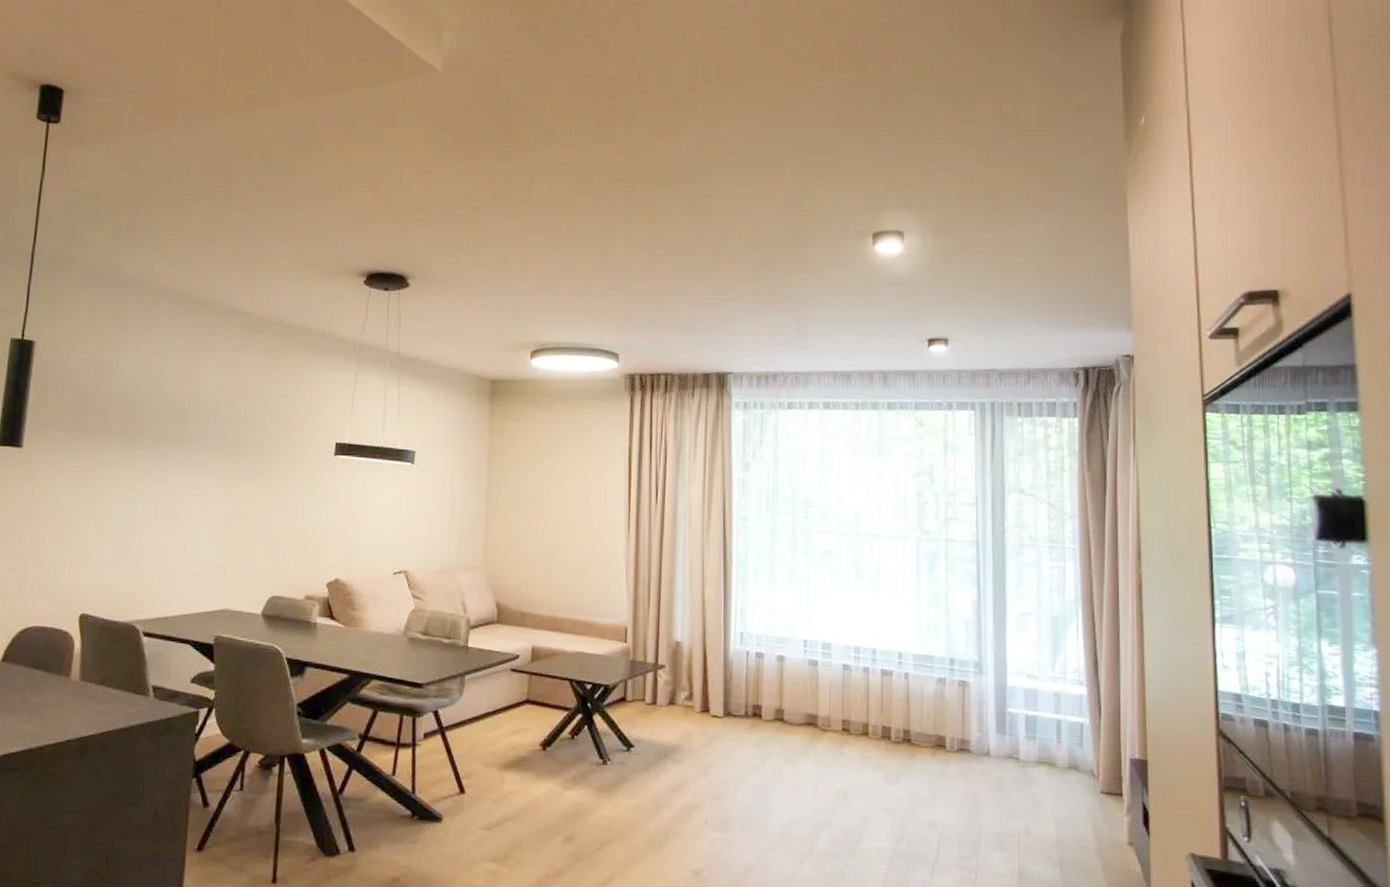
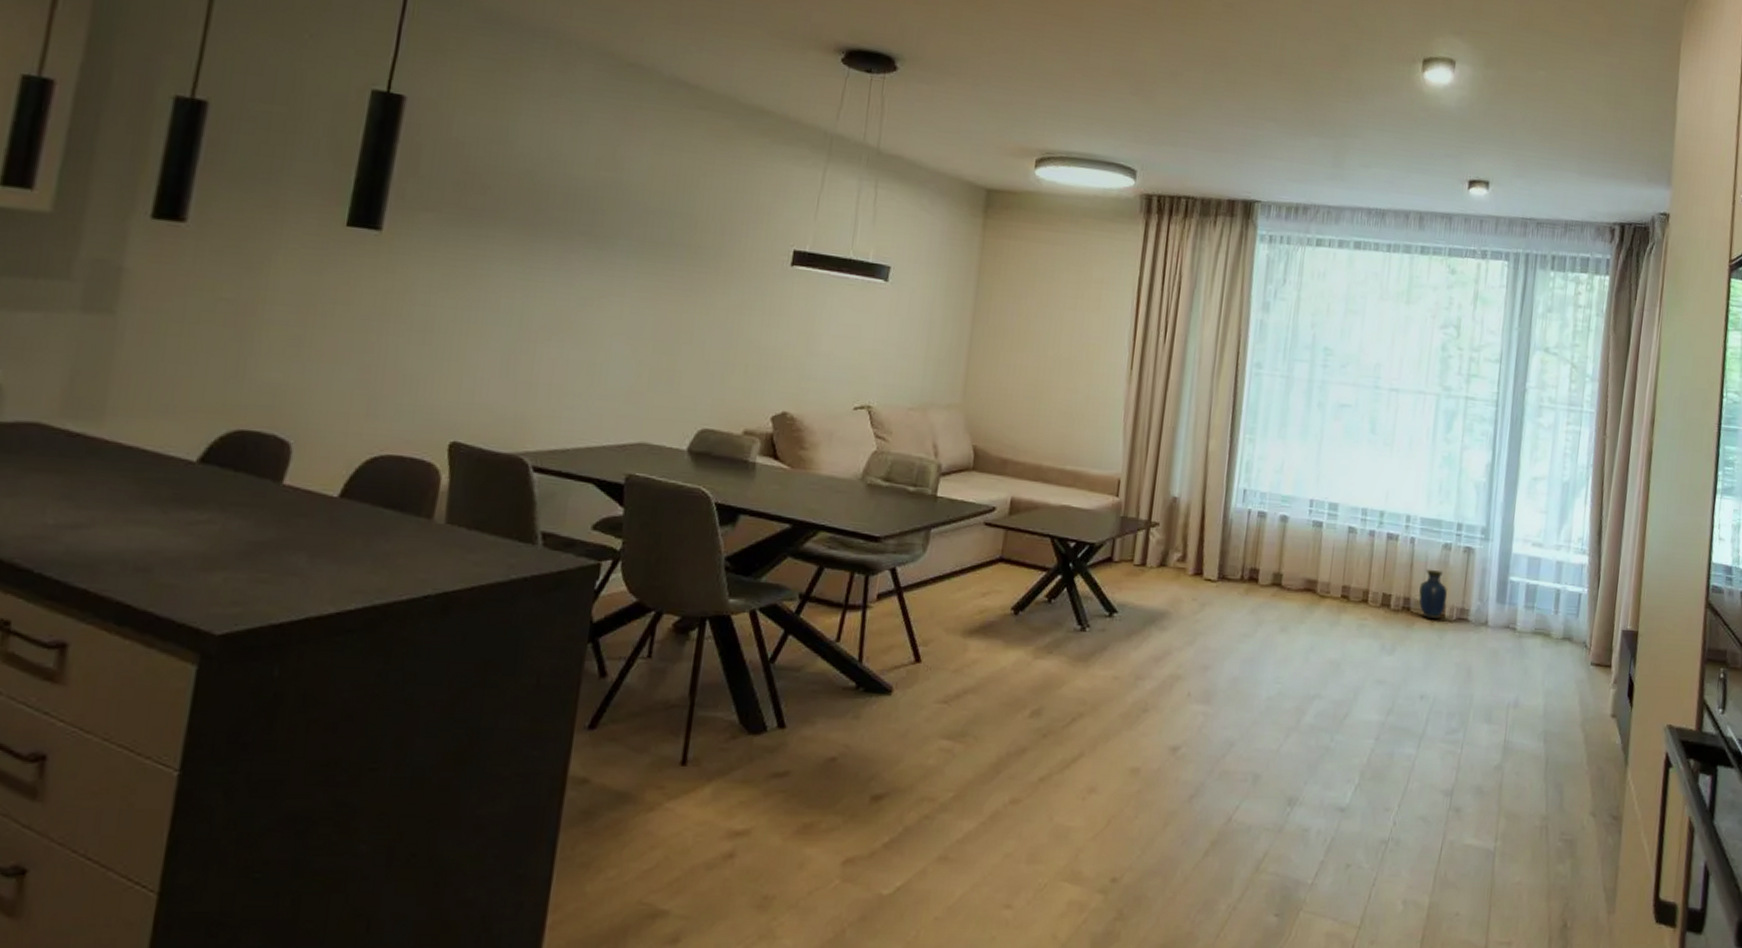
vase: none [918,702,946,749] -> present [1418,569,1447,619]

